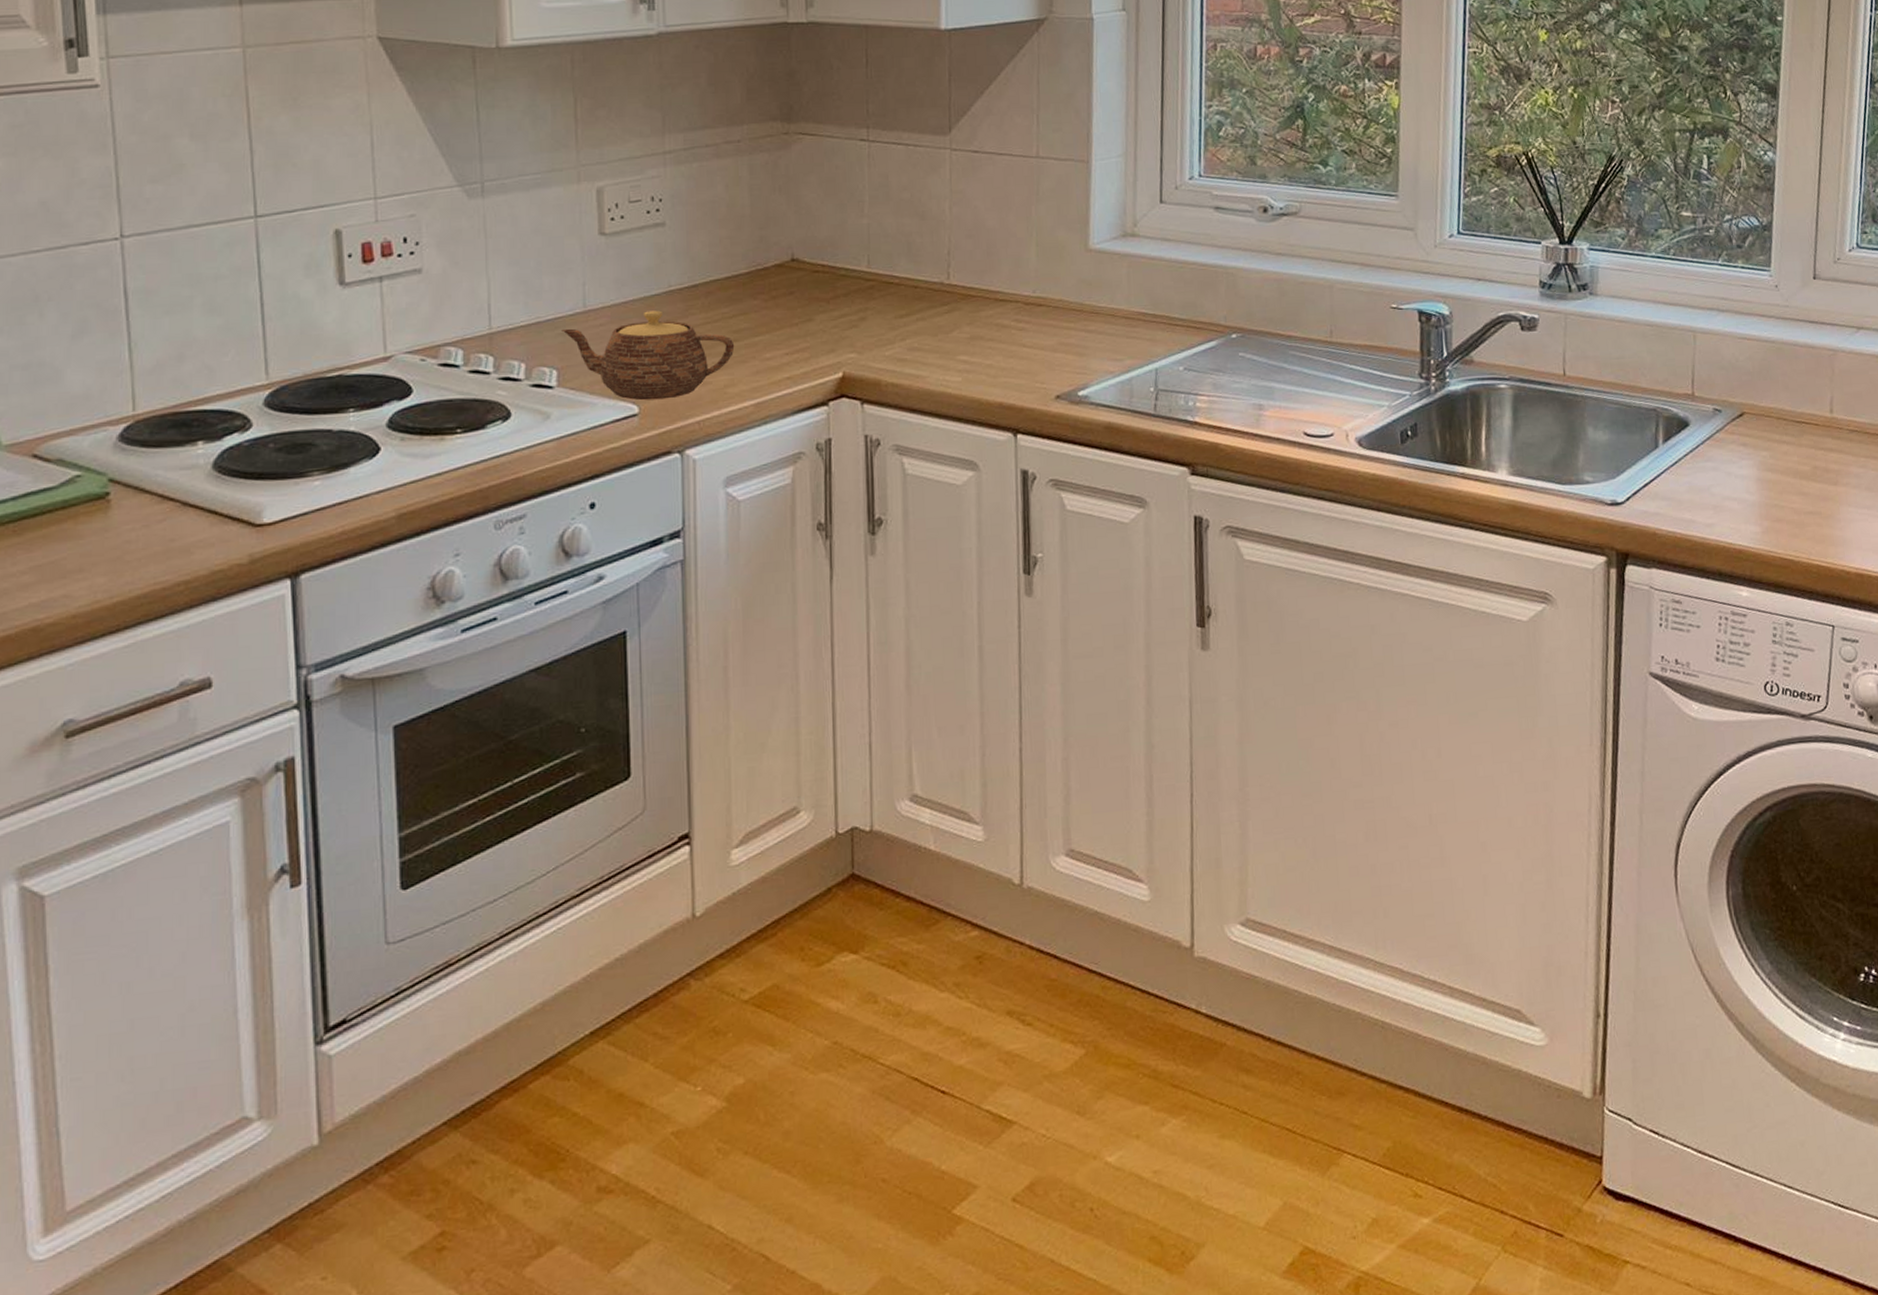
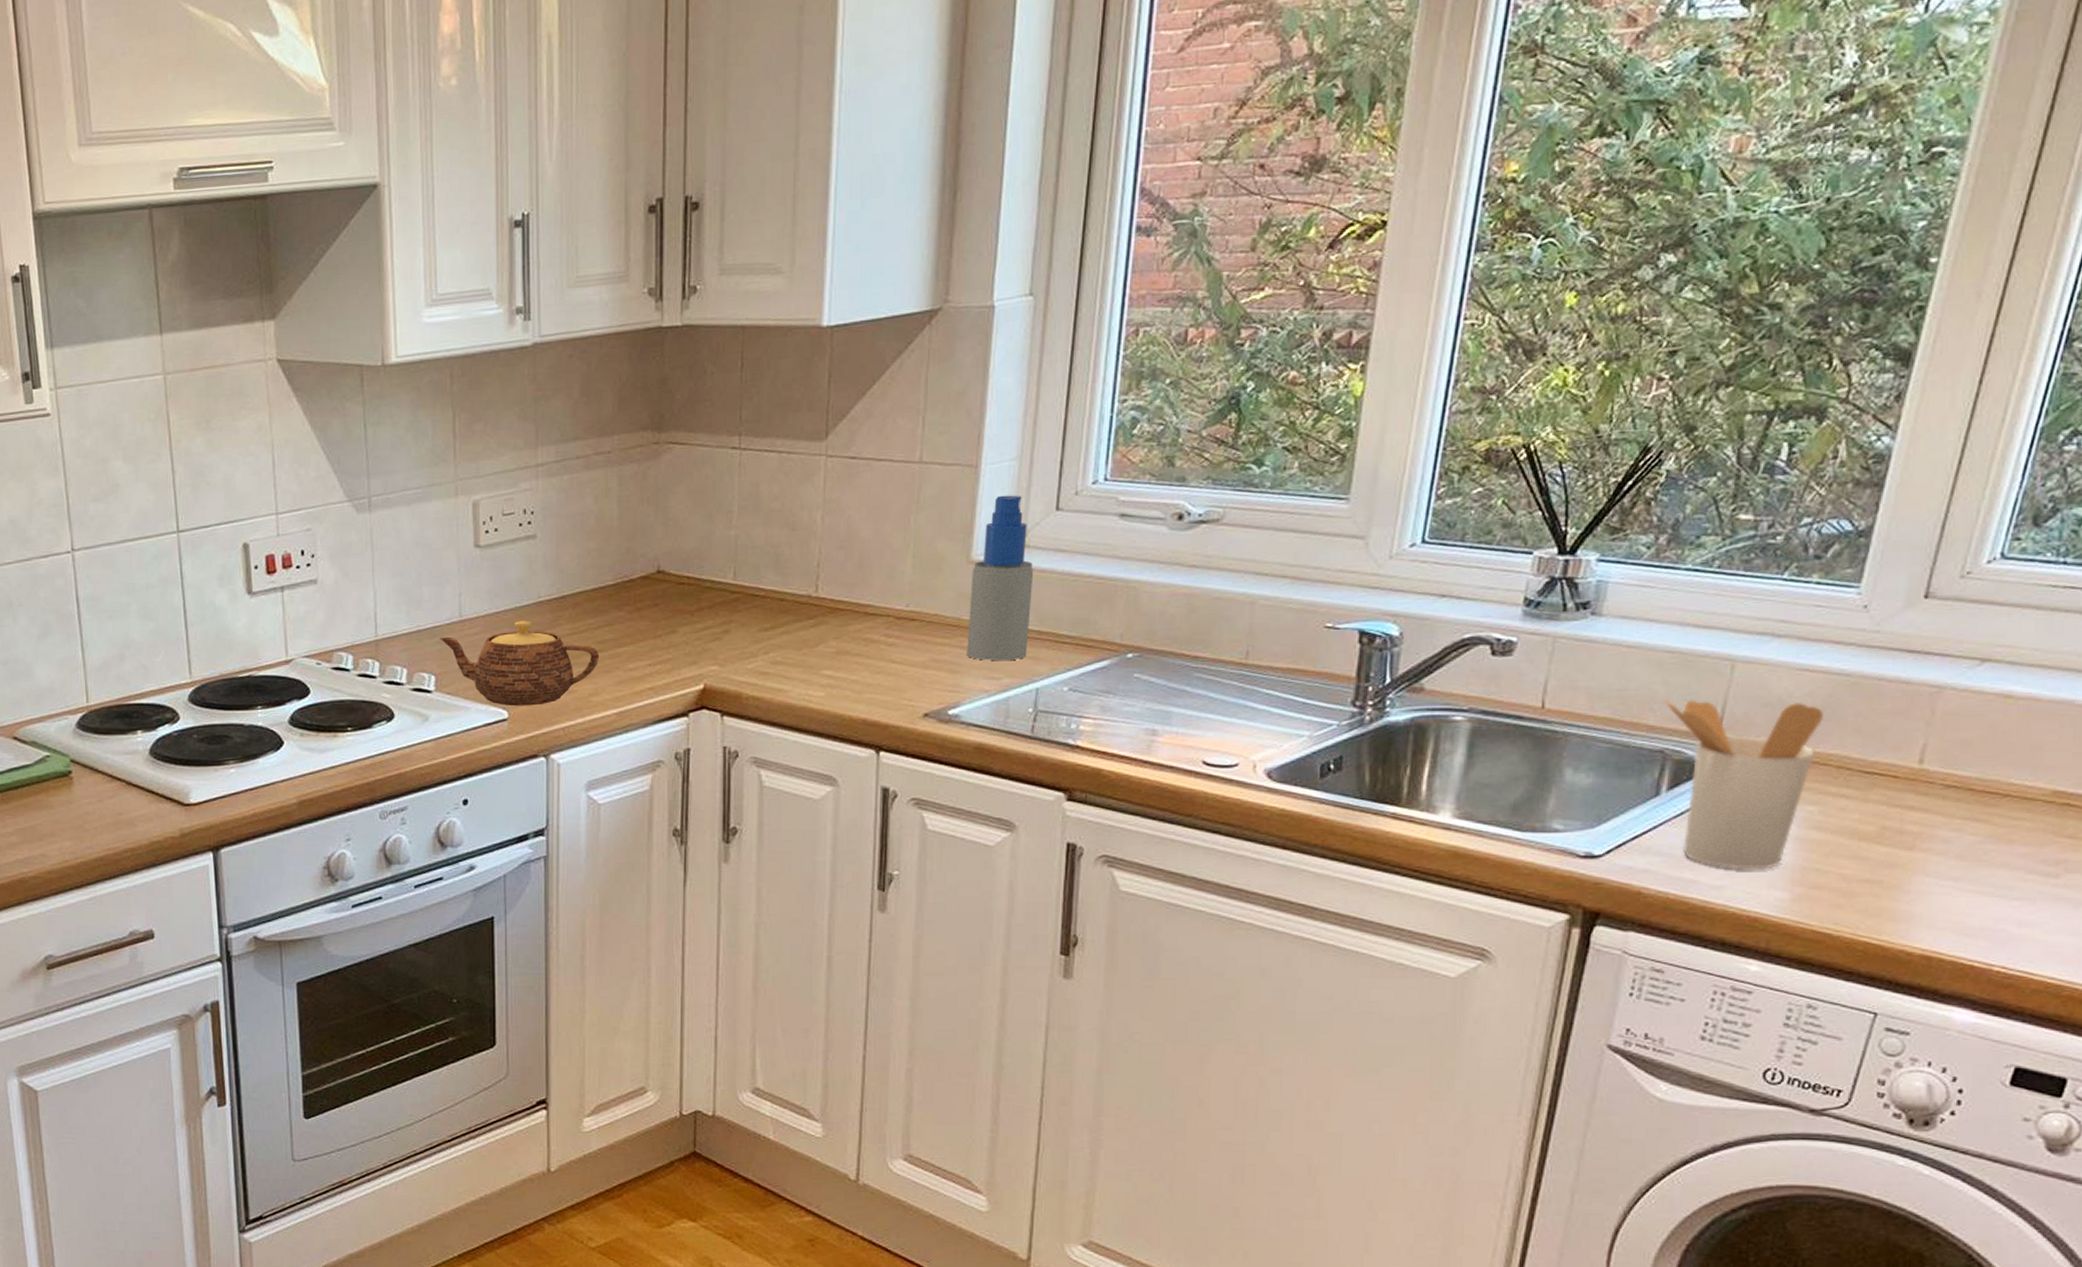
spray bottle: none [1090,188,1146,344] -> present [967,495,1034,661]
utensil holder: none [1650,364,1762,509] -> present [1663,699,1823,870]

